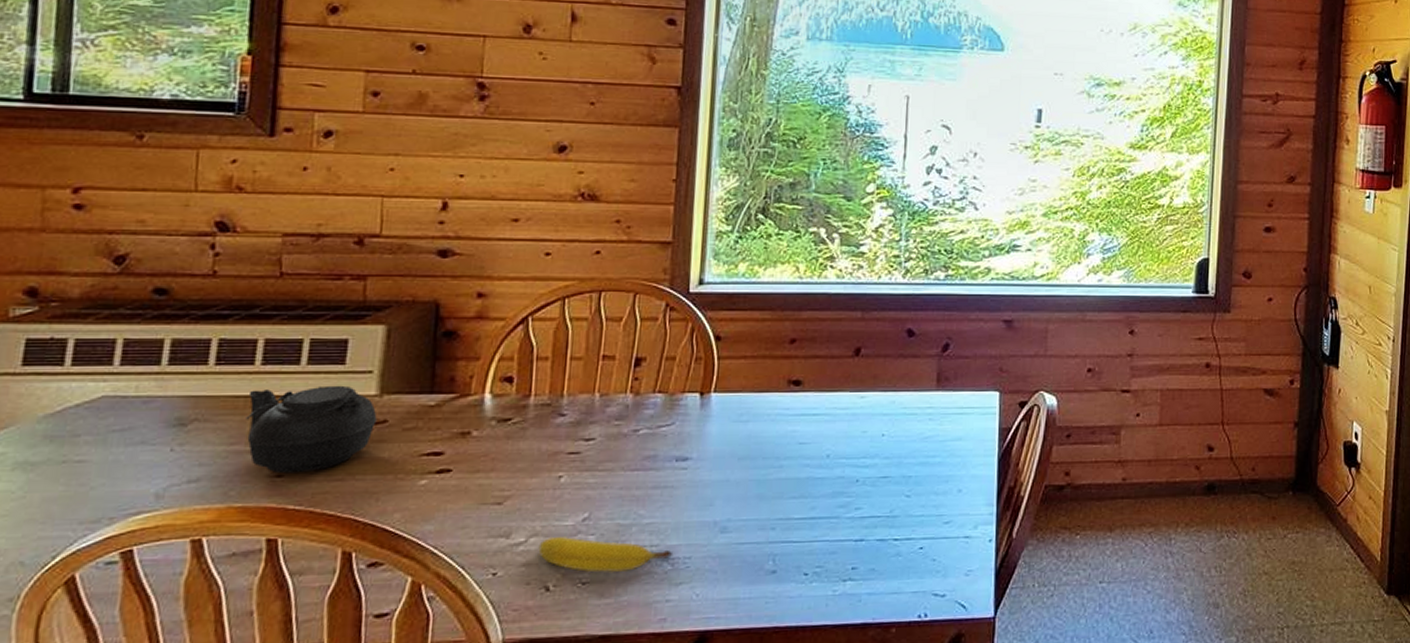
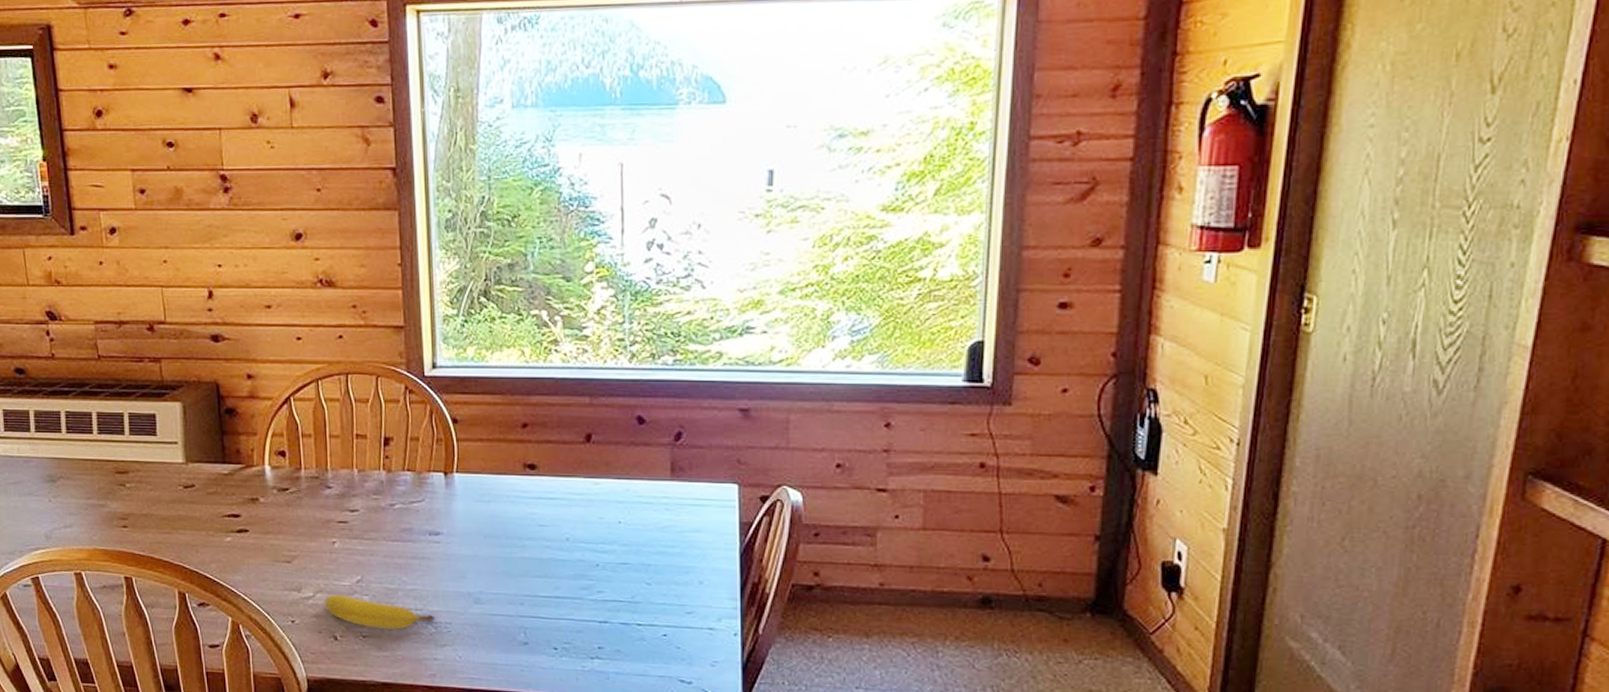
teapot: present [245,385,377,474] -> none [93,453,187,525]

